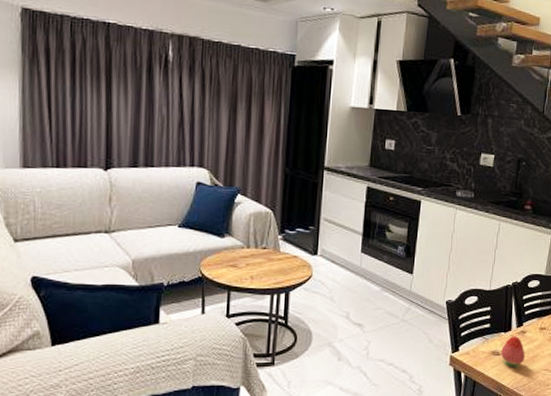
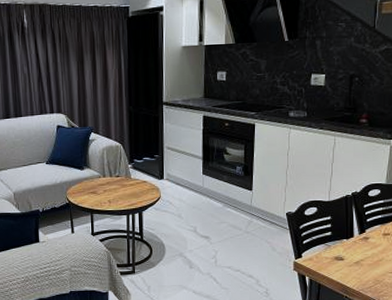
fruit: present [501,336,525,367] -> none [344,242,369,271]

